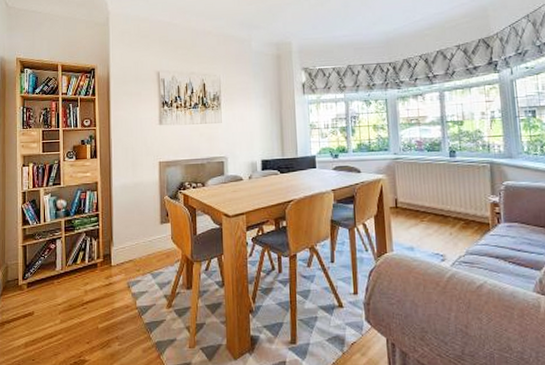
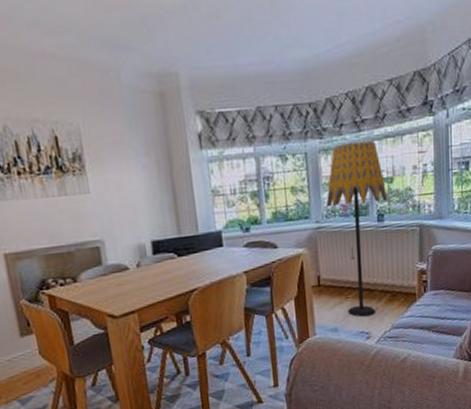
floor lamp: none [403,91,459,240] -> present [326,140,388,316]

